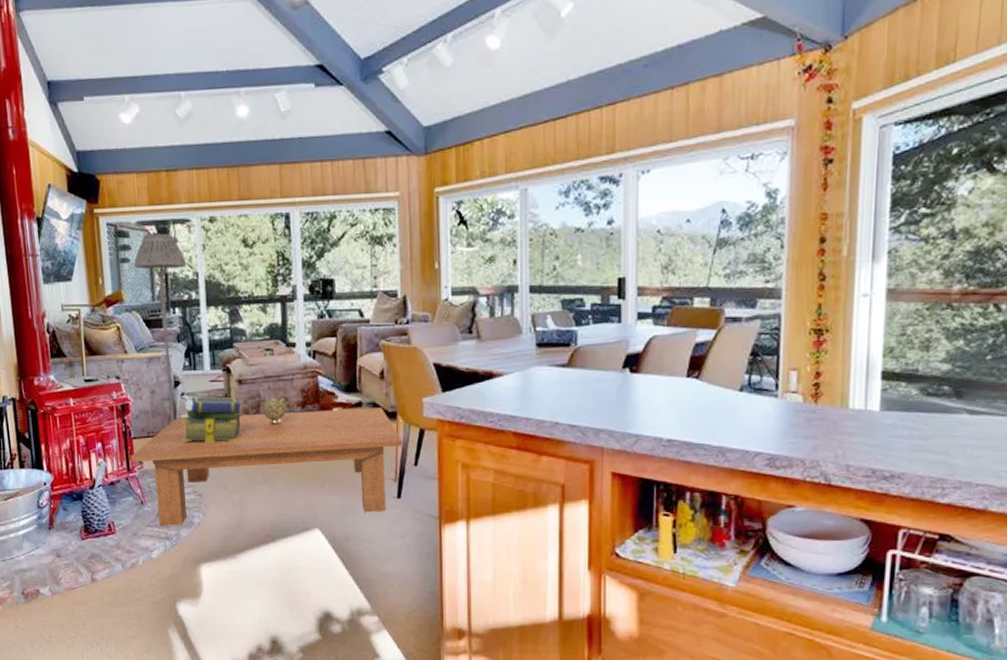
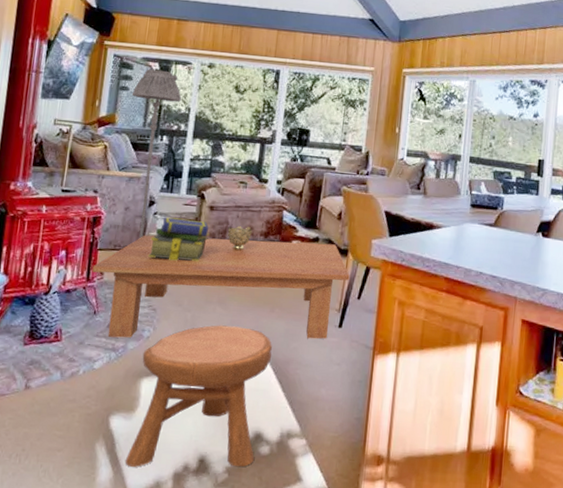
stool: none [197,505,330,650] -> present [125,325,272,467]

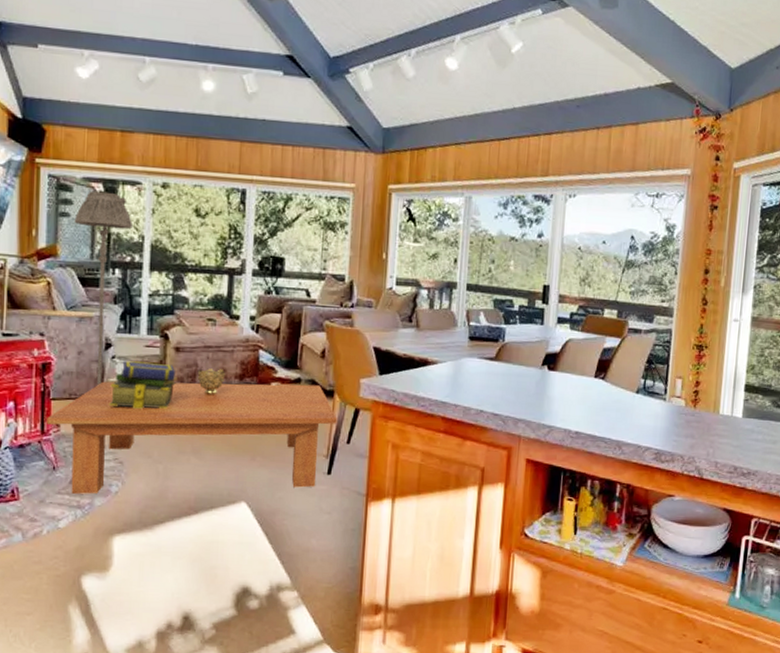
stool: present [125,325,272,467] -> none [102,476,256,627]

